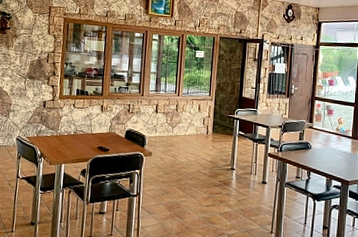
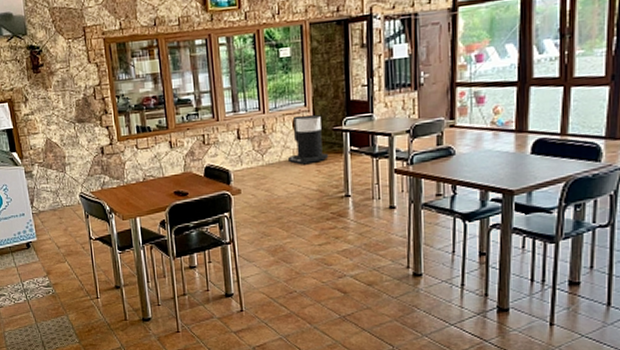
trash can: none [191,102,222,140] -> present [287,114,329,165]

